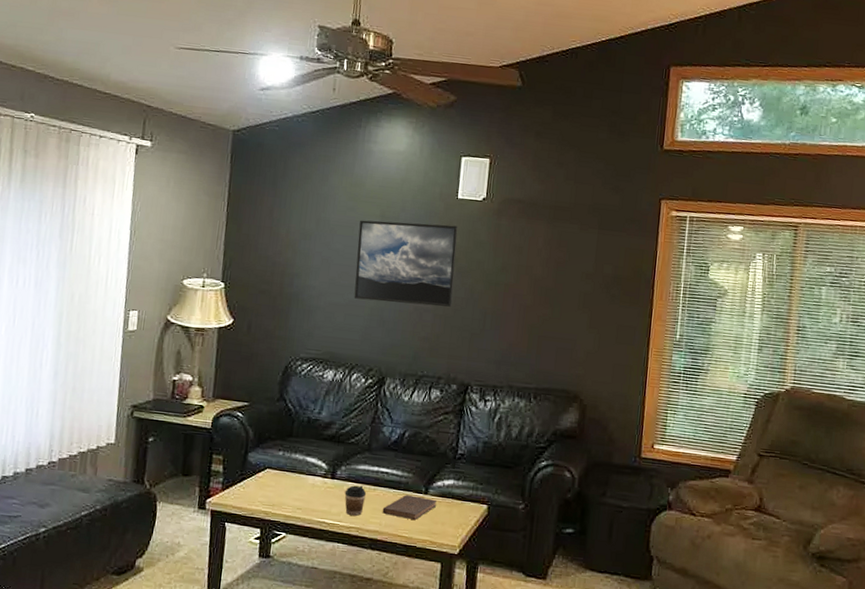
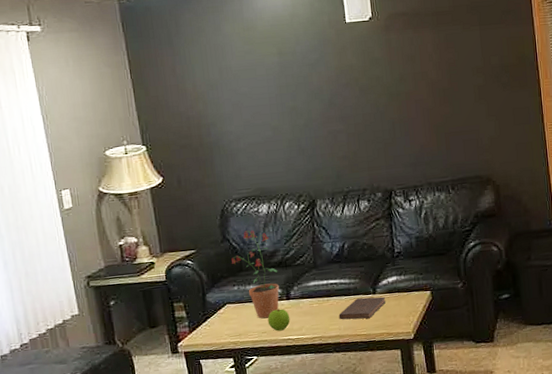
potted plant: none [283,394,329,494] -> present [231,230,279,319]
apple: none [305,486,331,512] -> present [267,308,290,332]
coffee cup: present [344,485,367,516] -> none [301,299,322,328]
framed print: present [354,220,458,307] -> none [260,48,362,135]

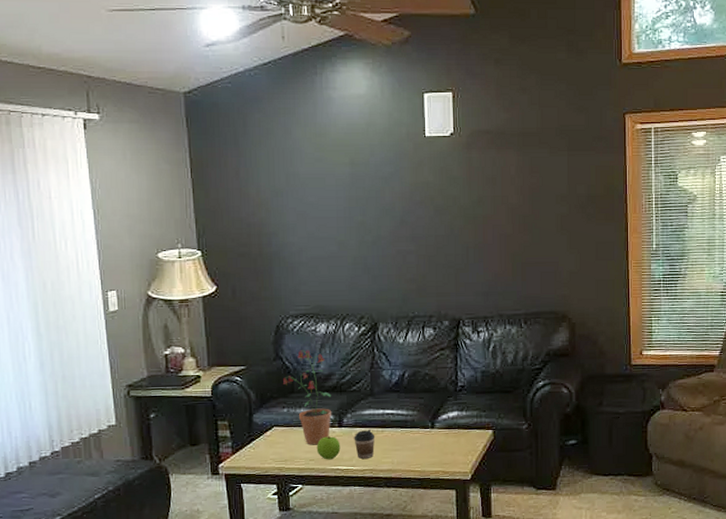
coffee cup: none [301,299,322,328] -> present [354,429,375,459]
book: present [338,296,386,320] -> none [393,431,445,454]

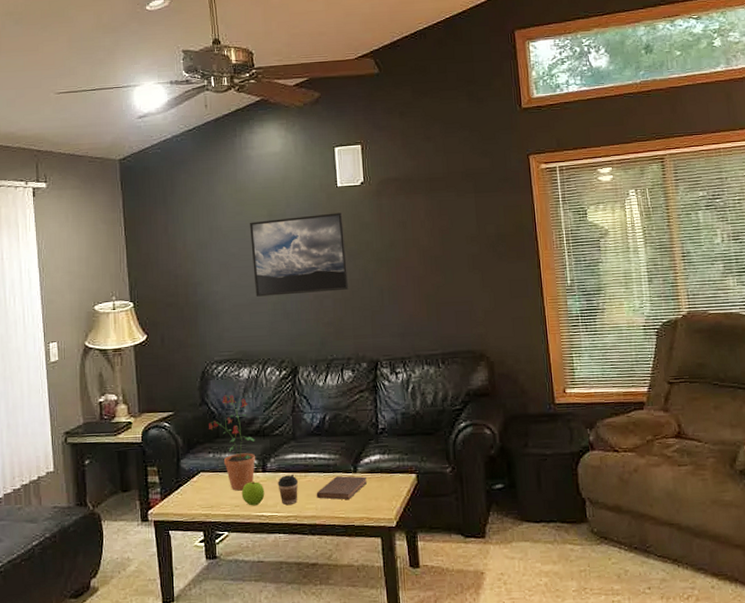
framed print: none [330,164,434,250] -> present [250,212,349,297]
book: none [393,431,445,454] -> present [316,476,368,500]

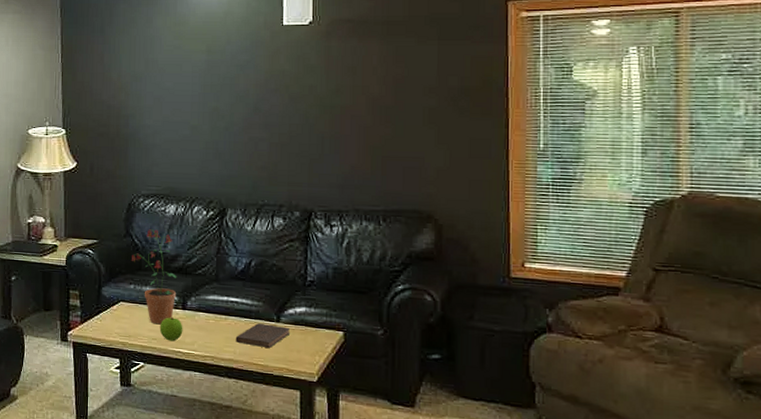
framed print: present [250,212,349,297] -> none [187,52,288,135]
coffee cup: present [277,474,299,505] -> none [196,315,218,345]

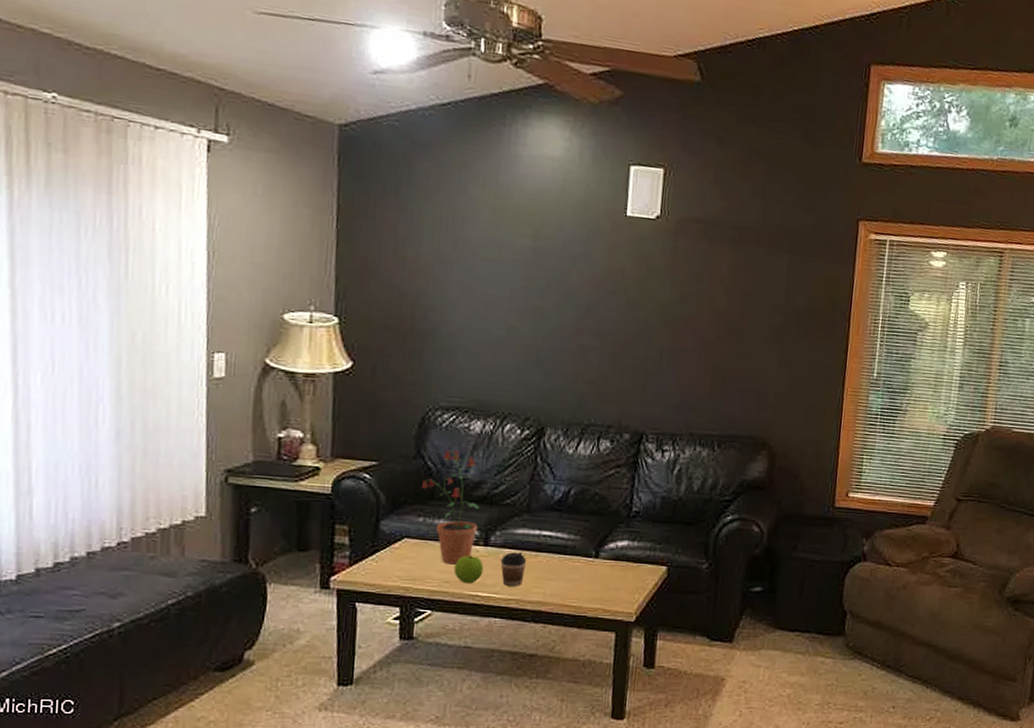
coffee cup: none [196,315,218,345] -> present [500,551,527,586]
book: present [235,323,291,348] -> none [546,560,610,587]

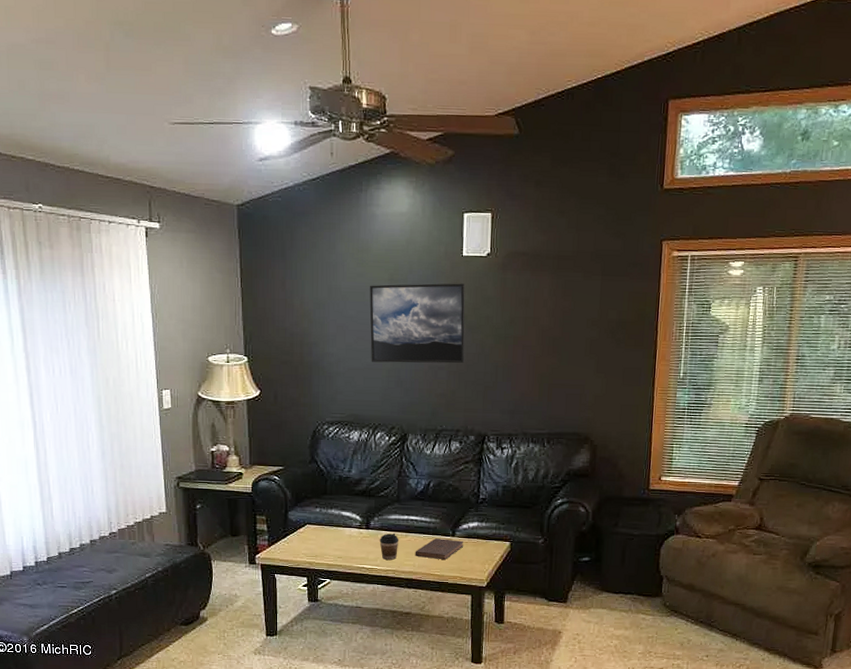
potted plant: present [422,449,480,565] -> none [317,455,361,544]
apple: present [453,555,484,584] -> none [344,537,367,559]
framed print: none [503,240,628,344] -> present [369,283,465,364]
book: none [546,560,610,587] -> present [415,538,464,559]

